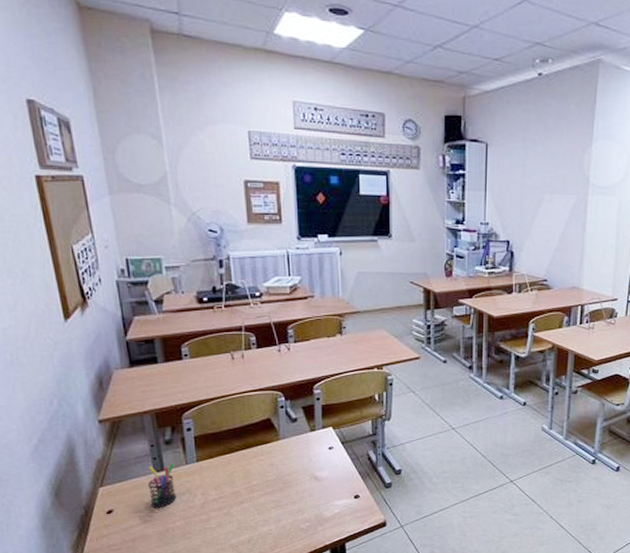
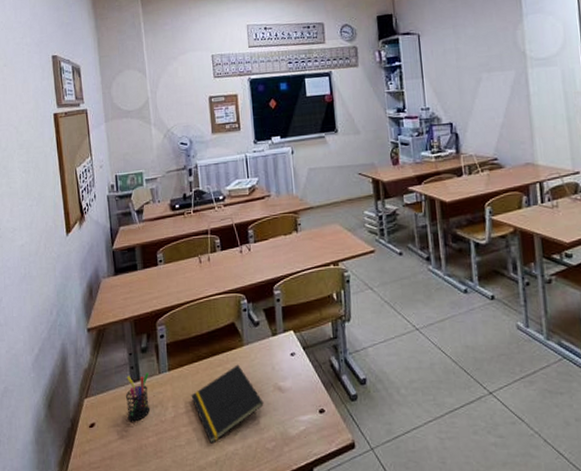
notepad: none [222,456,299,526] -> present [191,364,264,444]

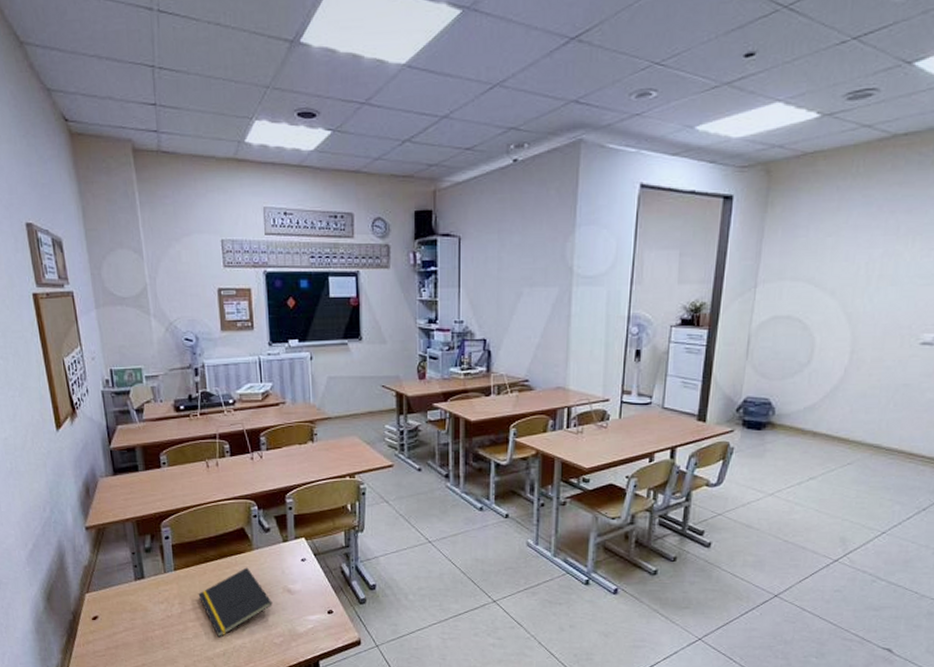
pen holder: present [125,373,151,422] -> none [129,572,156,616]

